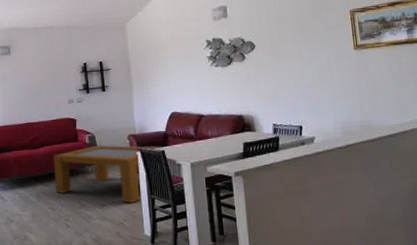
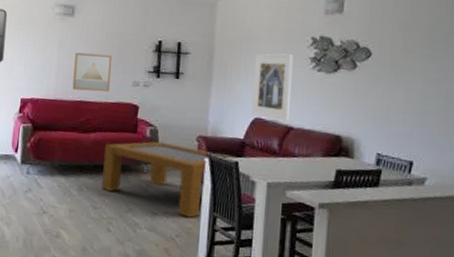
wall art: none [16,81,50,115] -> present [72,52,112,92]
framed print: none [164,57,199,111] -> present [252,53,294,121]

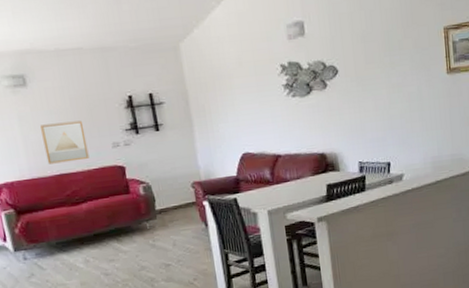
coffee table: present [101,141,238,218] -> none [99,194,235,261]
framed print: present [252,53,294,121] -> none [230,85,275,151]

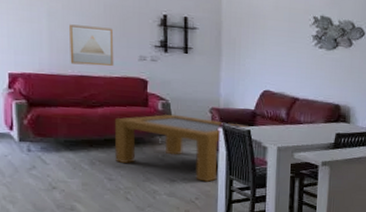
coffee table: none [99,194,235,261] -> present [114,114,250,182]

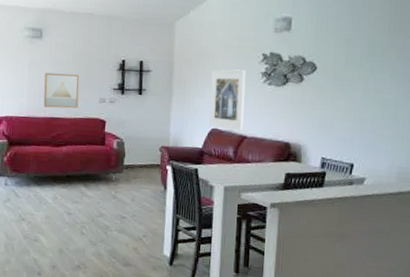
coffee table: present [114,114,250,182] -> none [74,152,197,220]
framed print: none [261,30,298,93] -> present [209,69,246,131]

